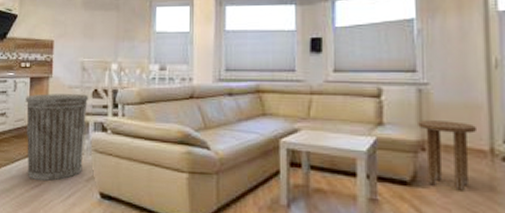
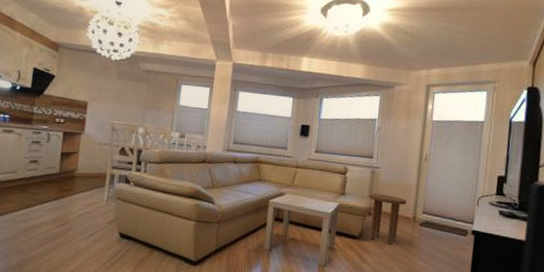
trash can: present [26,94,89,181] -> none [55,147,116,221]

